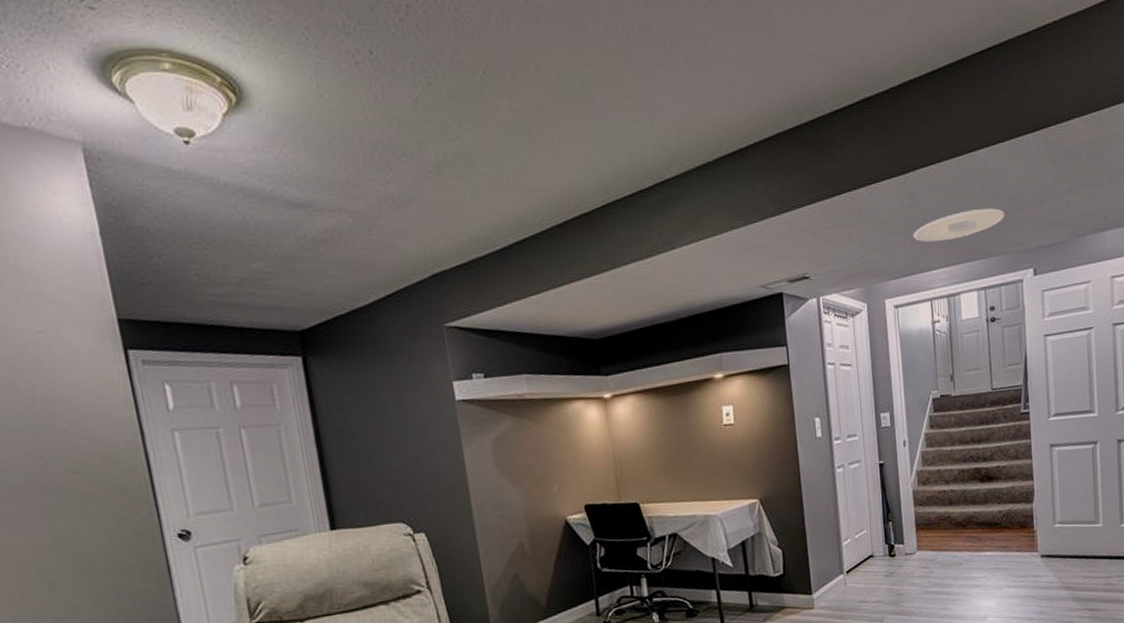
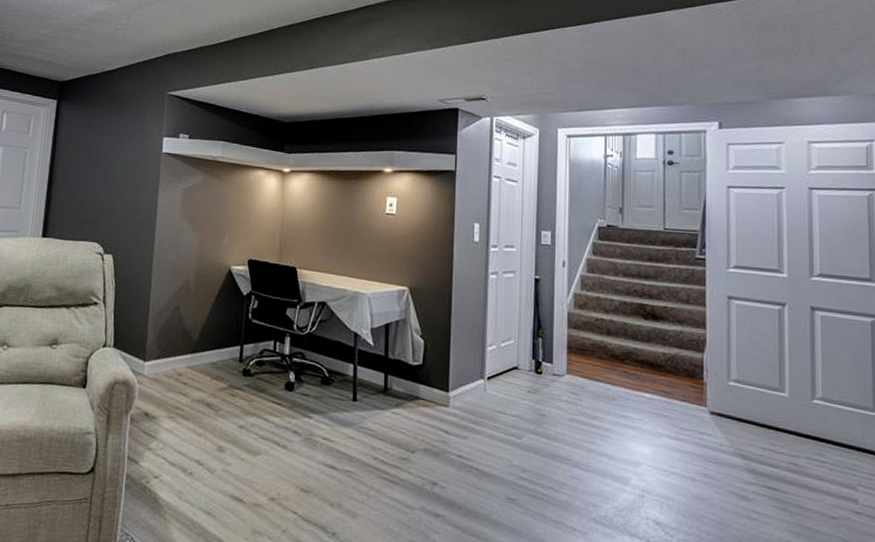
recessed light: present [913,208,1004,243] -> none [592,61,690,85]

